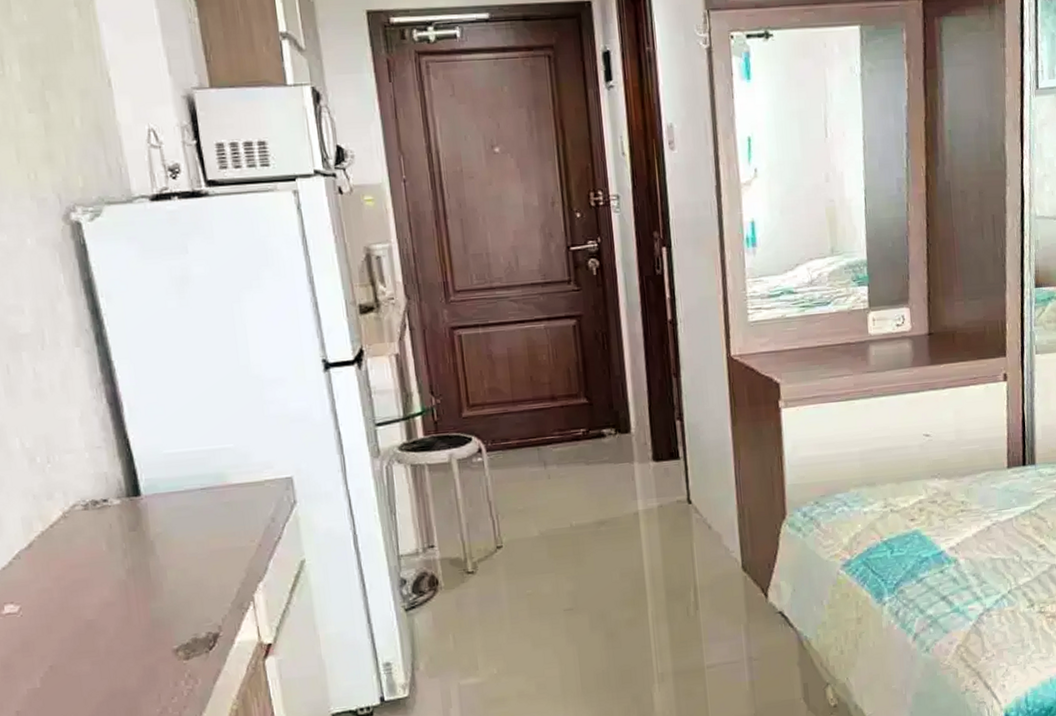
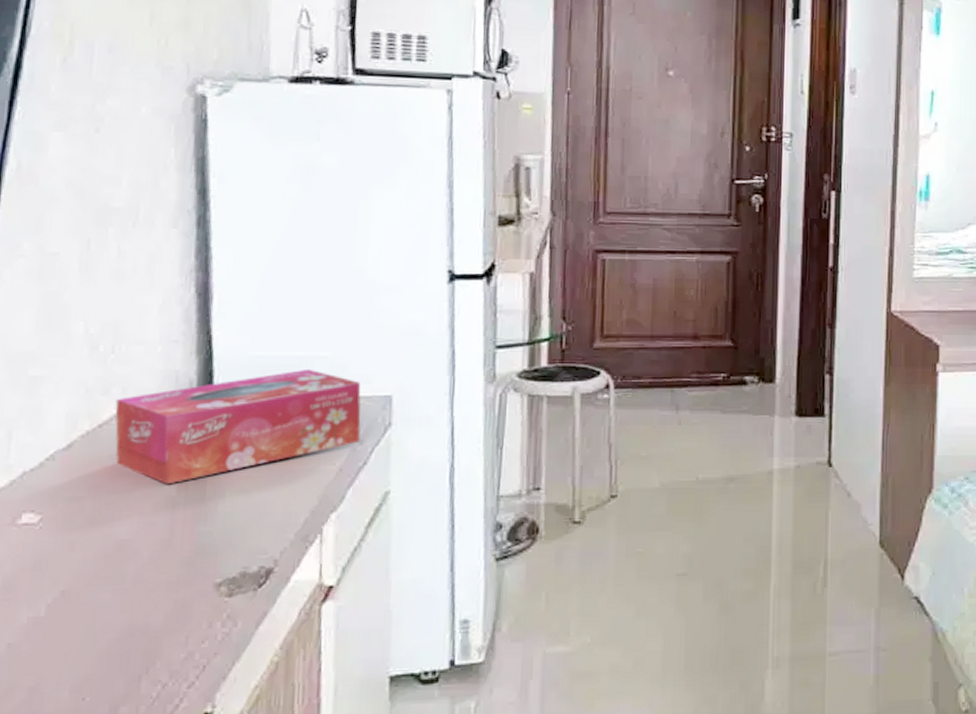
tissue box: none [60,460,272,571] -> present [115,368,361,485]

